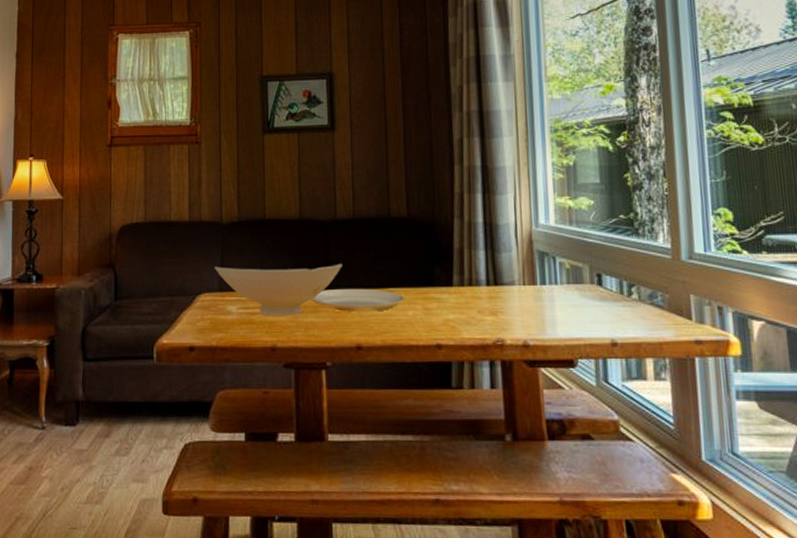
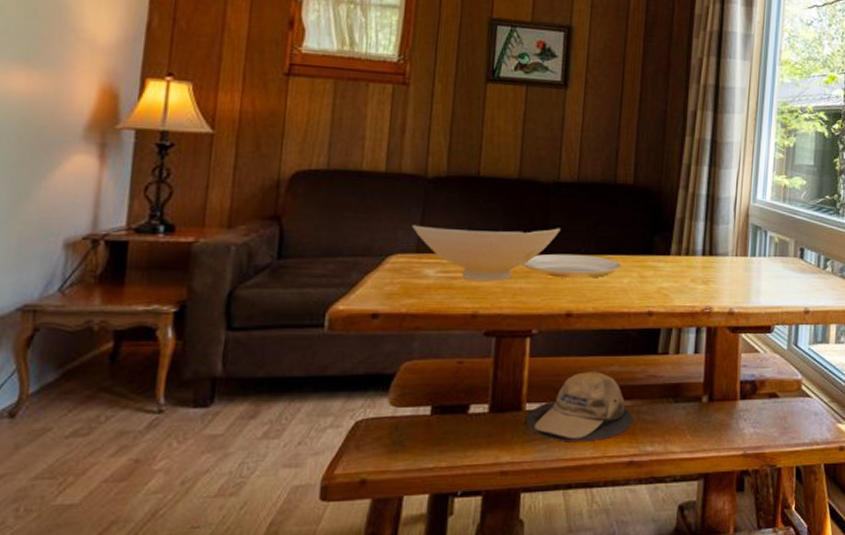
baseball cap: none [329,404,435,476] -> present [525,370,634,442]

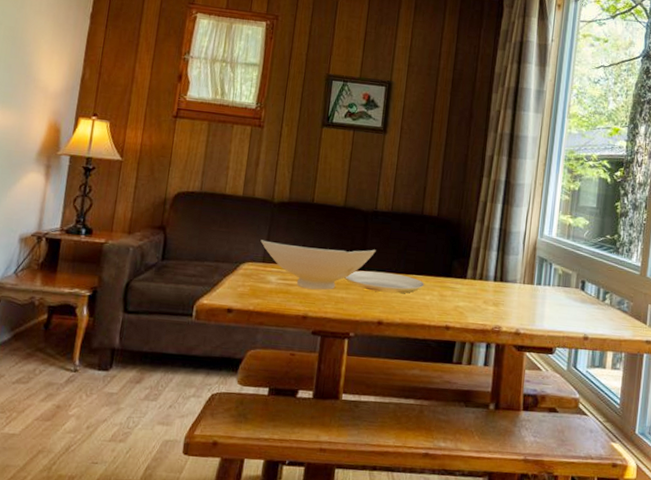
baseball cap: present [525,370,634,442] -> none [341,372,430,433]

